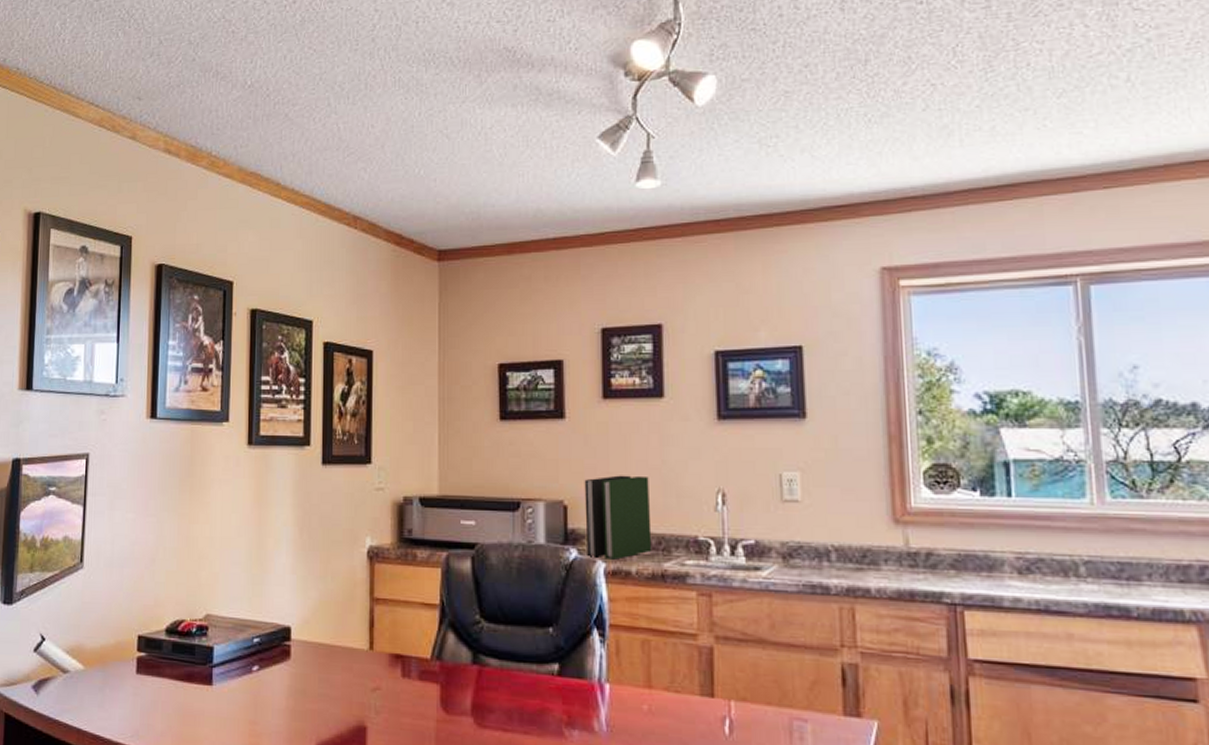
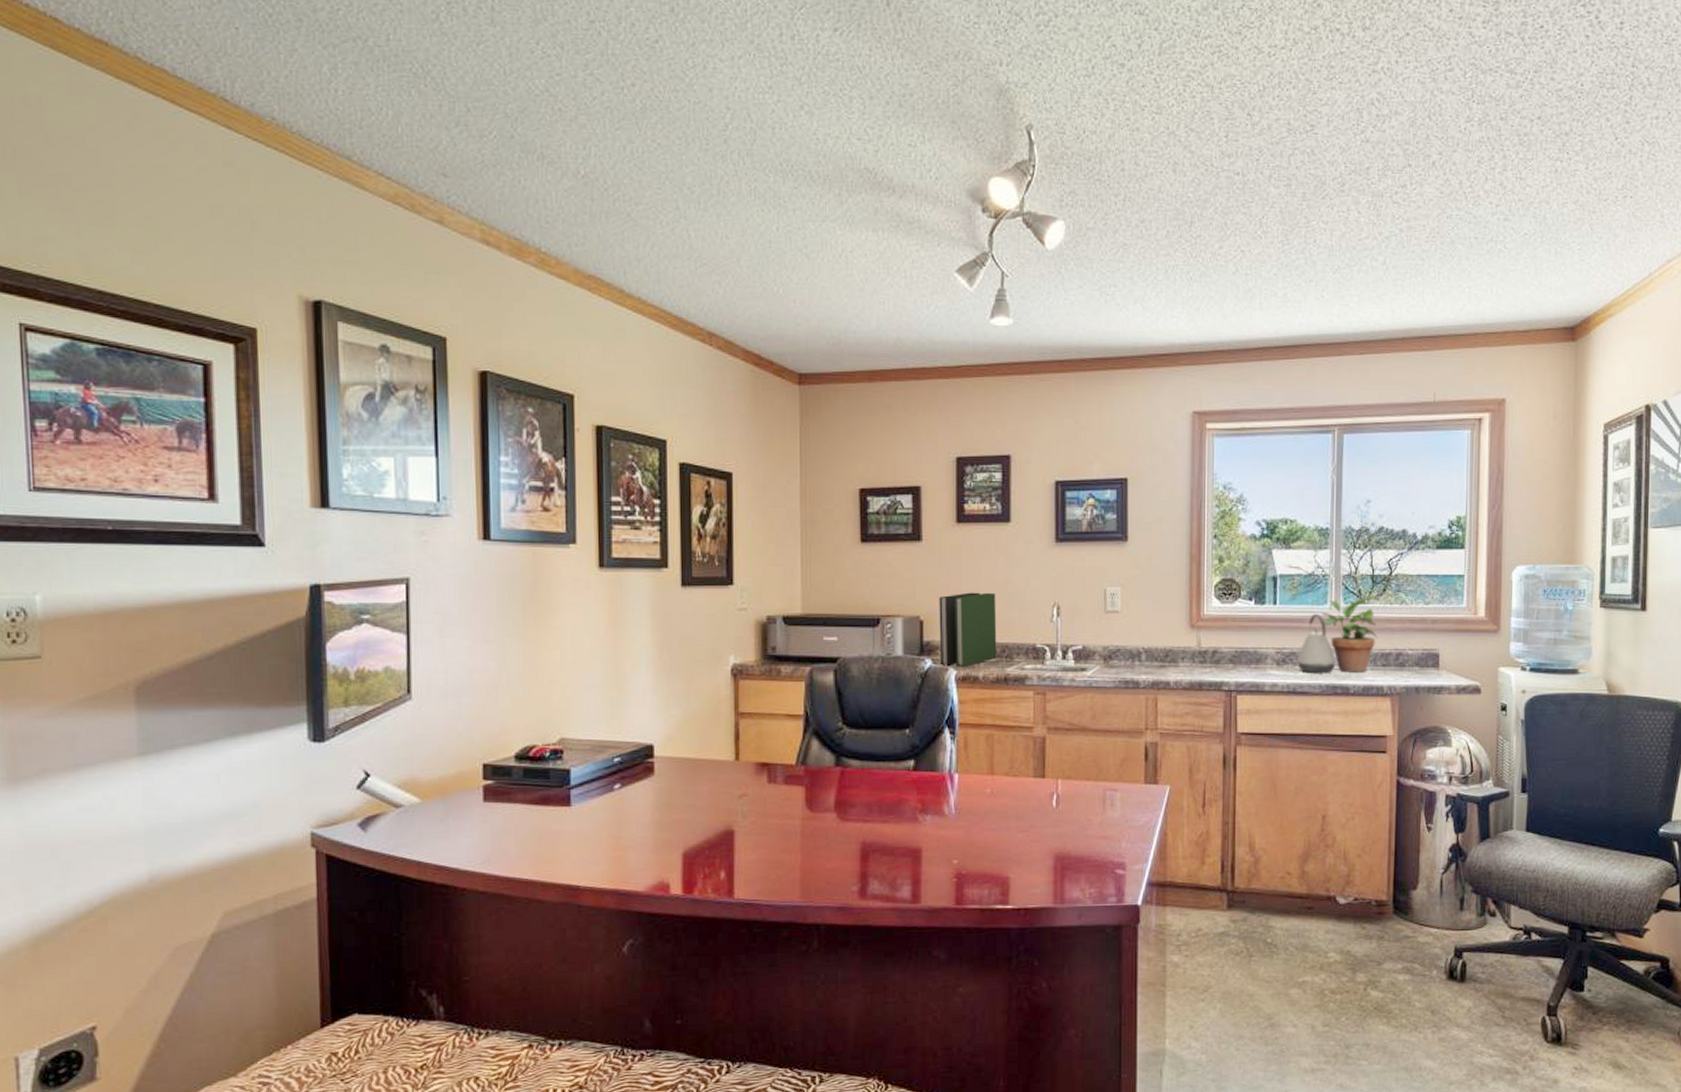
kettle: none [1048,509,1106,588] -> present [1297,613,1336,673]
potted plant: none [1077,487,1168,588] -> present [1321,595,1381,671]

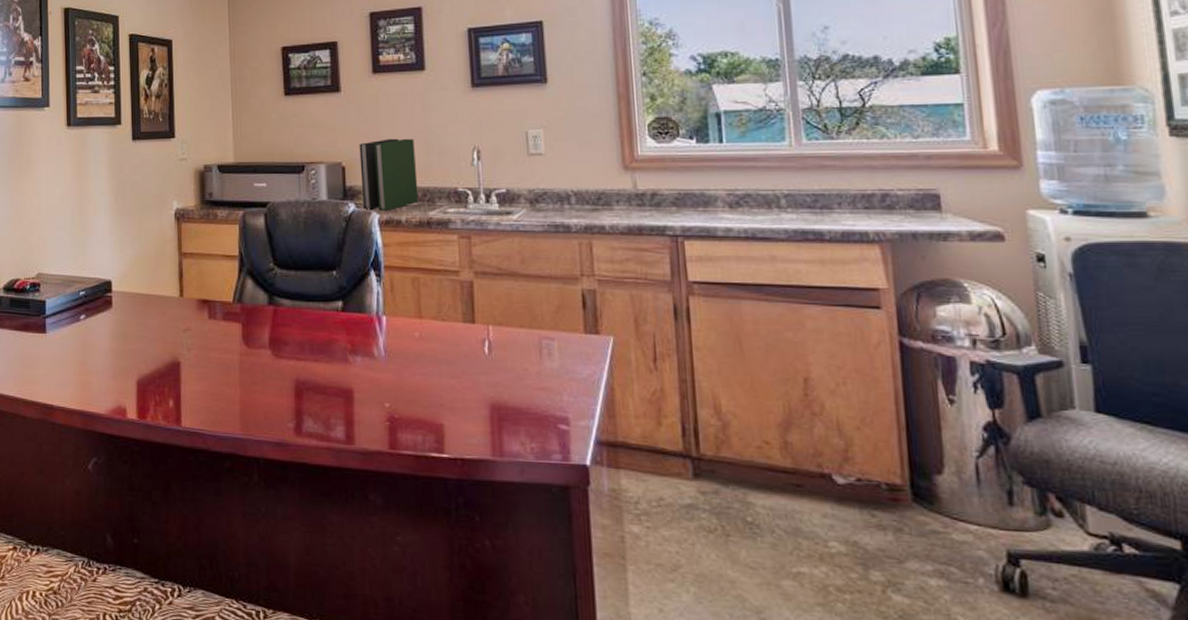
kettle: present [1297,613,1336,673] -> none [754,151,803,217]
potted plant: present [1321,595,1381,671] -> none [778,130,855,215]

